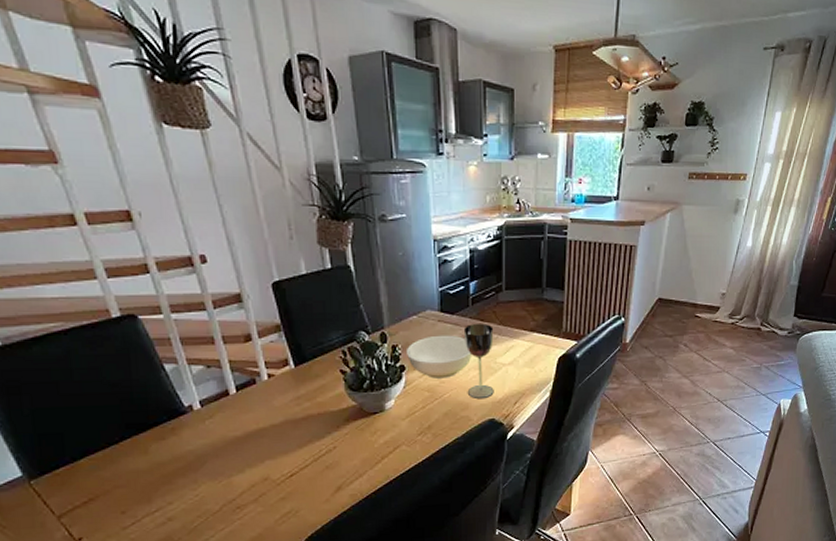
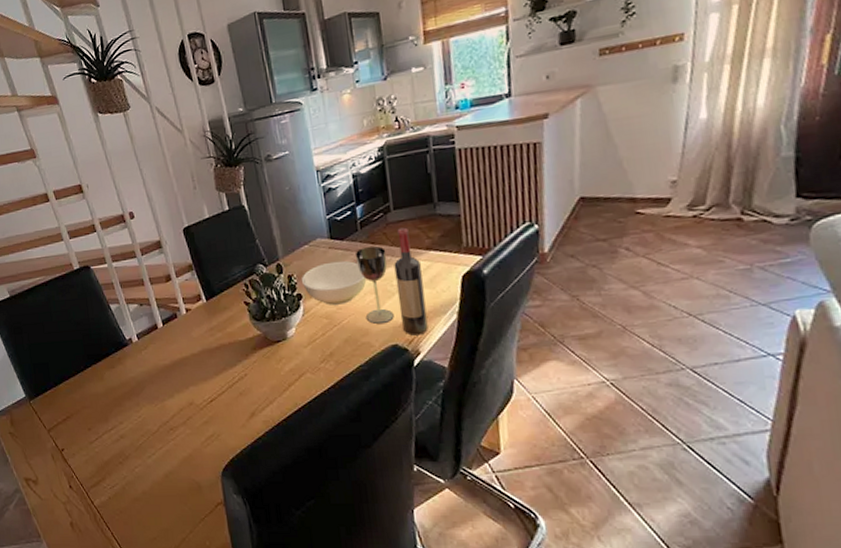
wine bottle: none [499,308,524,411] -> present [394,227,428,336]

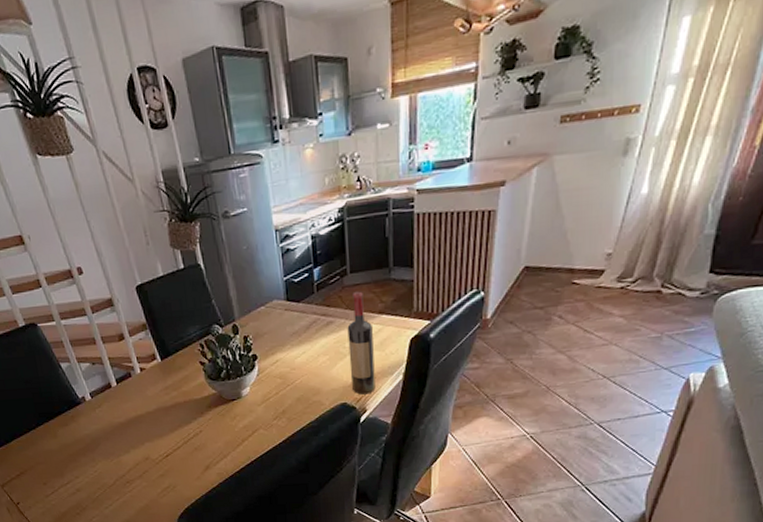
bowl: present [301,260,367,305] -> none [256,322,321,366]
wineglass: present [354,246,394,324] -> none [310,308,345,383]

